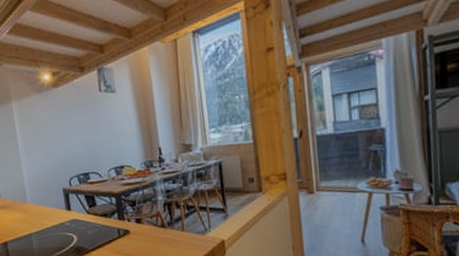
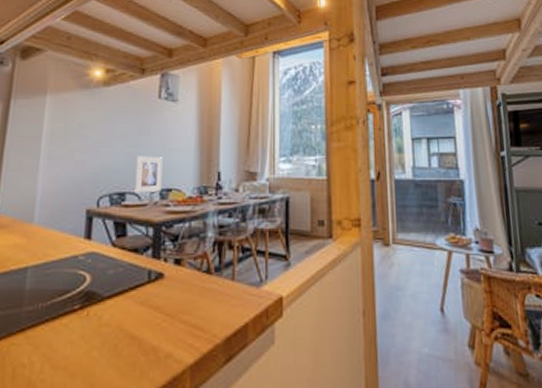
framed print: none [92,141,116,173] -> present [135,155,163,193]

